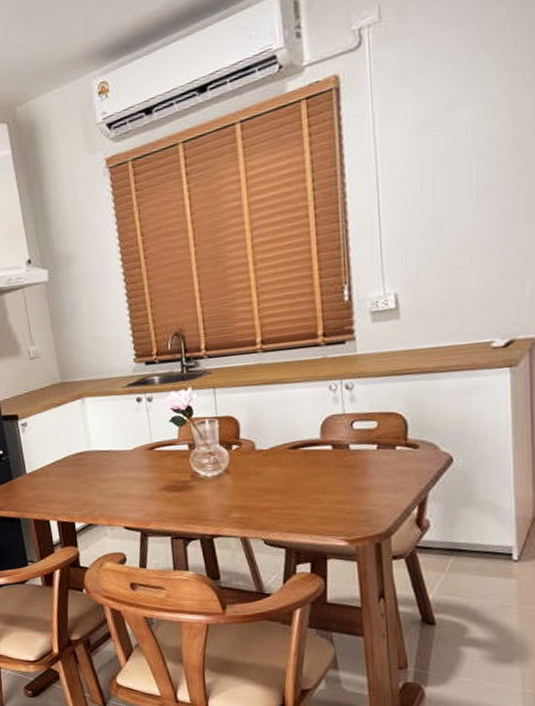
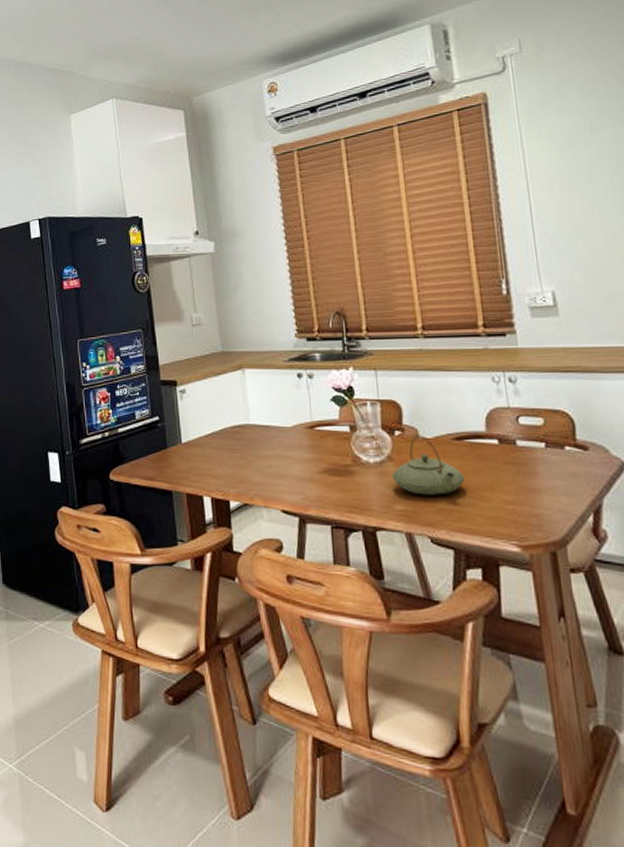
teapot: none [228,447,299,503] -> present [392,435,465,495]

